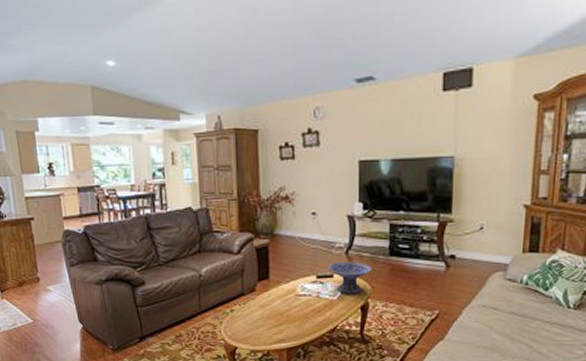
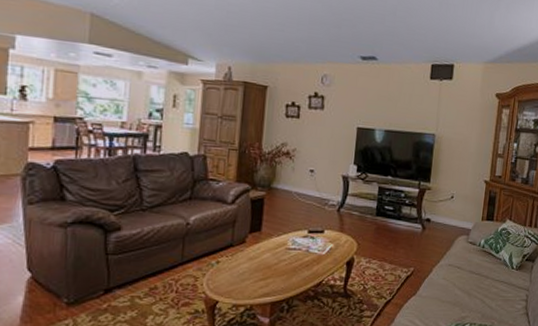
decorative bowl: present [328,261,372,294] -> none [319,218,360,250]

